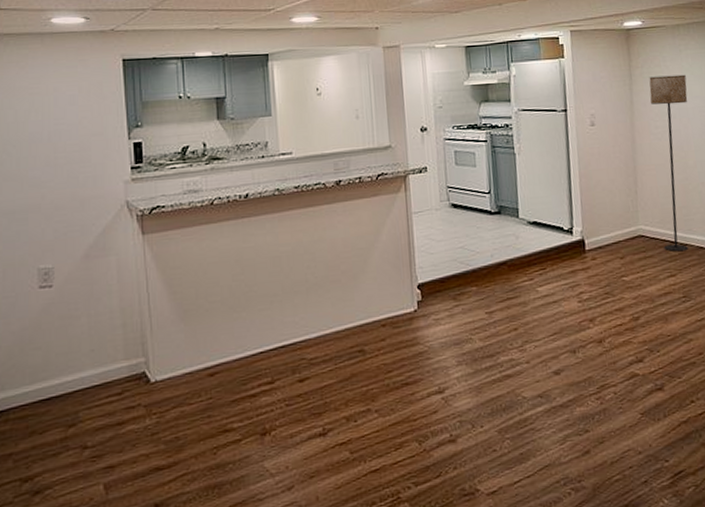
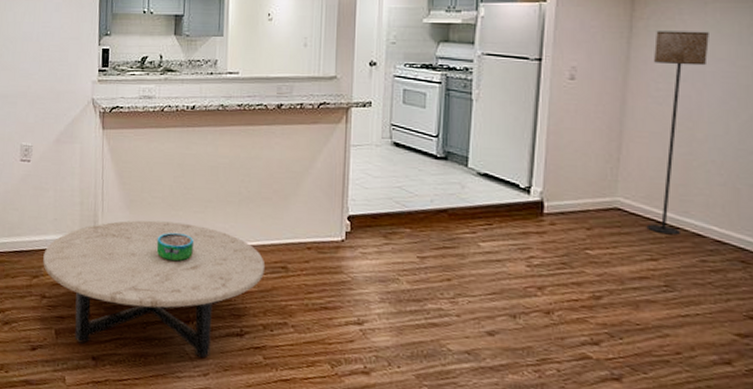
coffee table: none [80,324,342,492] -> present [43,220,266,359]
decorative bowl: none [219,336,264,372] -> present [156,232,195,263]

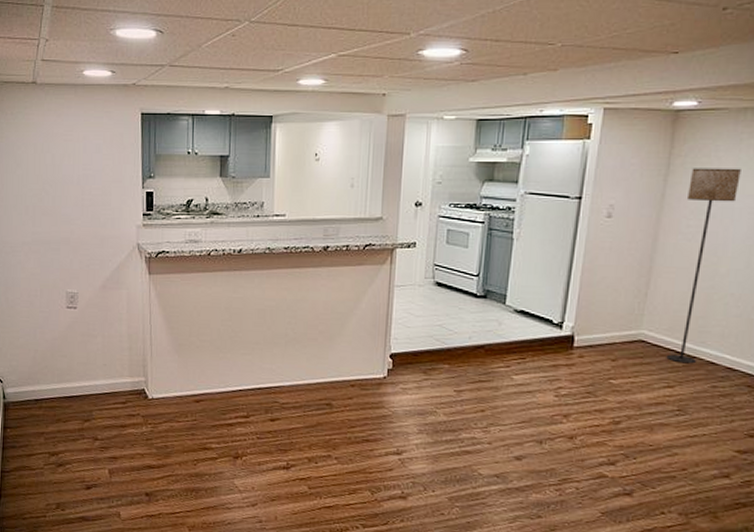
coffee table: present [43,220,266,359] -> none [94,363,311,491]
decorative bowl: present [156,232,195,263] -> none [205,374,243,403]

